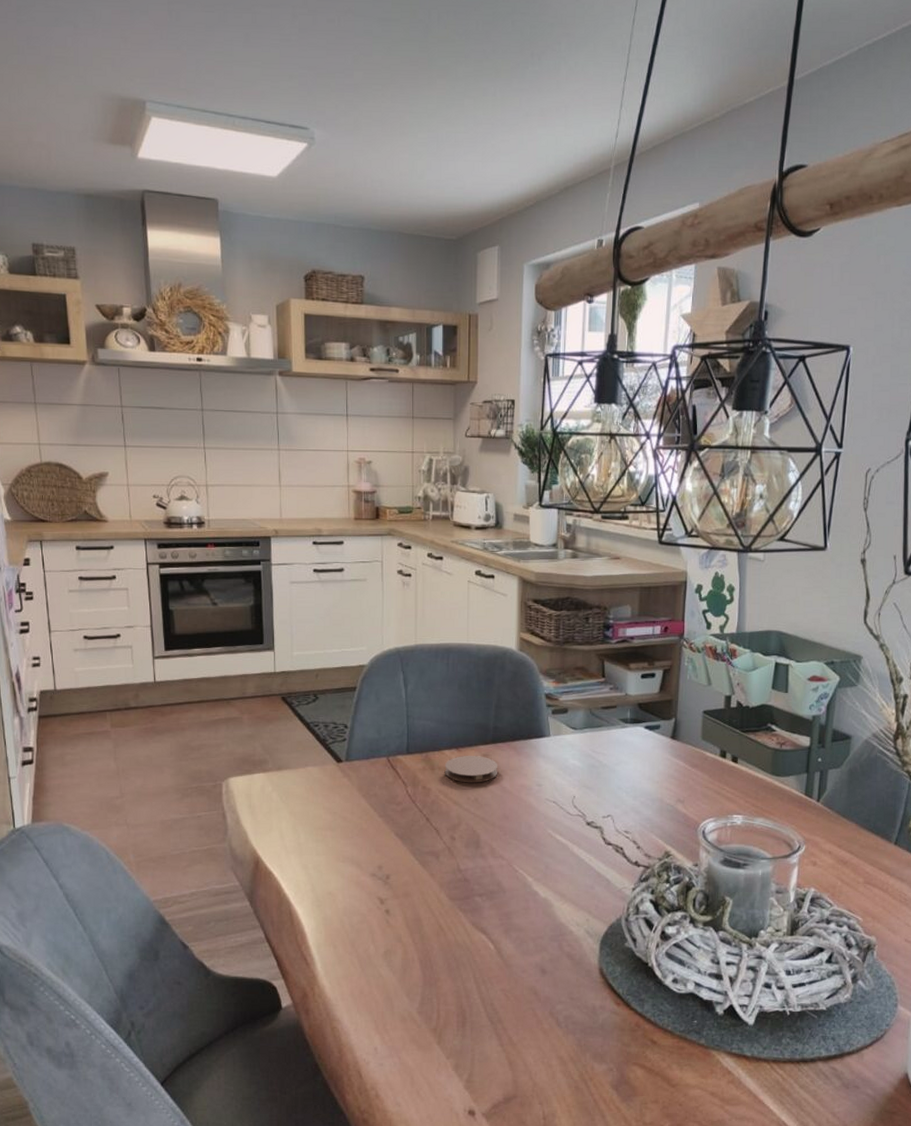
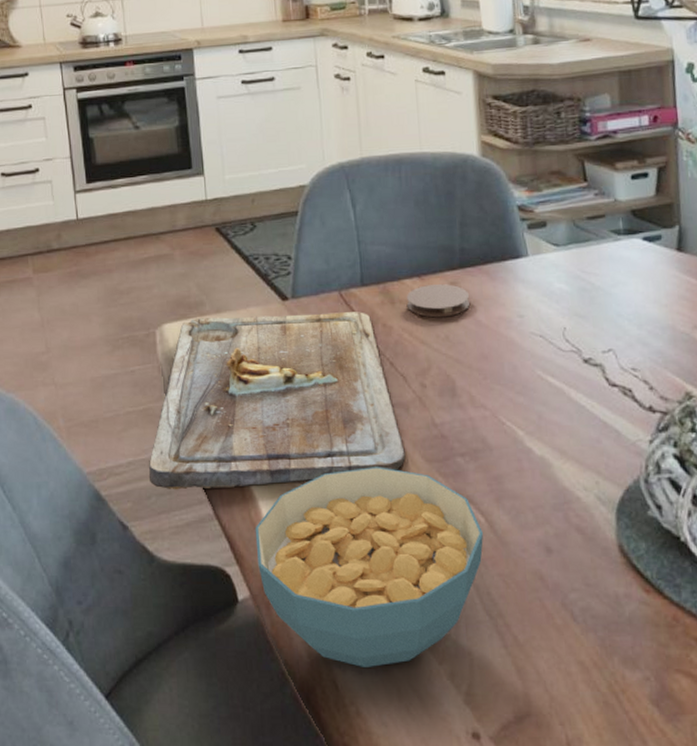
cutting board: none [209,774,433,917] -> present [148,312,406,490]
cereal bowl: none [300,903,493,1060] -> present [255,467,484,667]

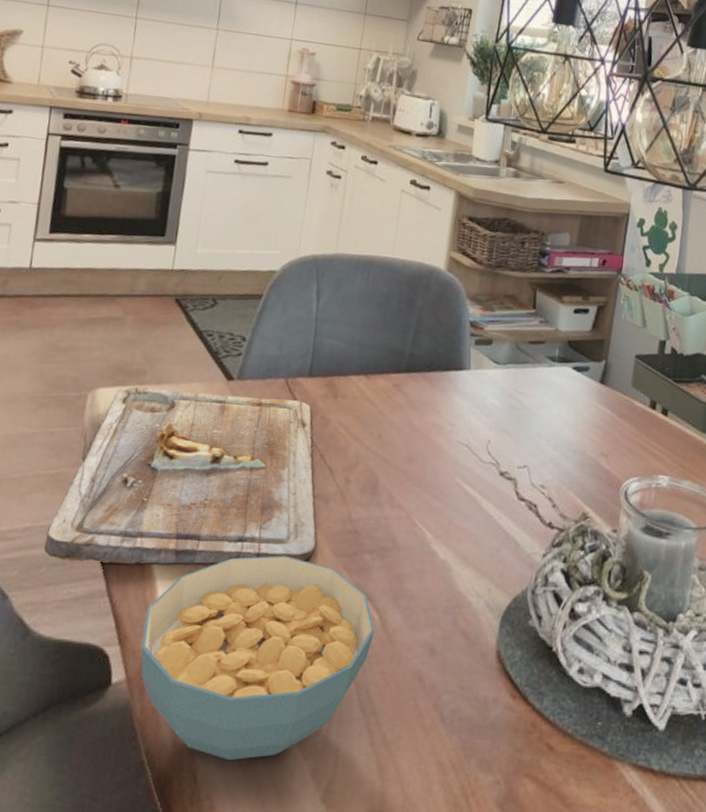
coaster: present [406,284,471,318] -> none [348,384,410,417]

